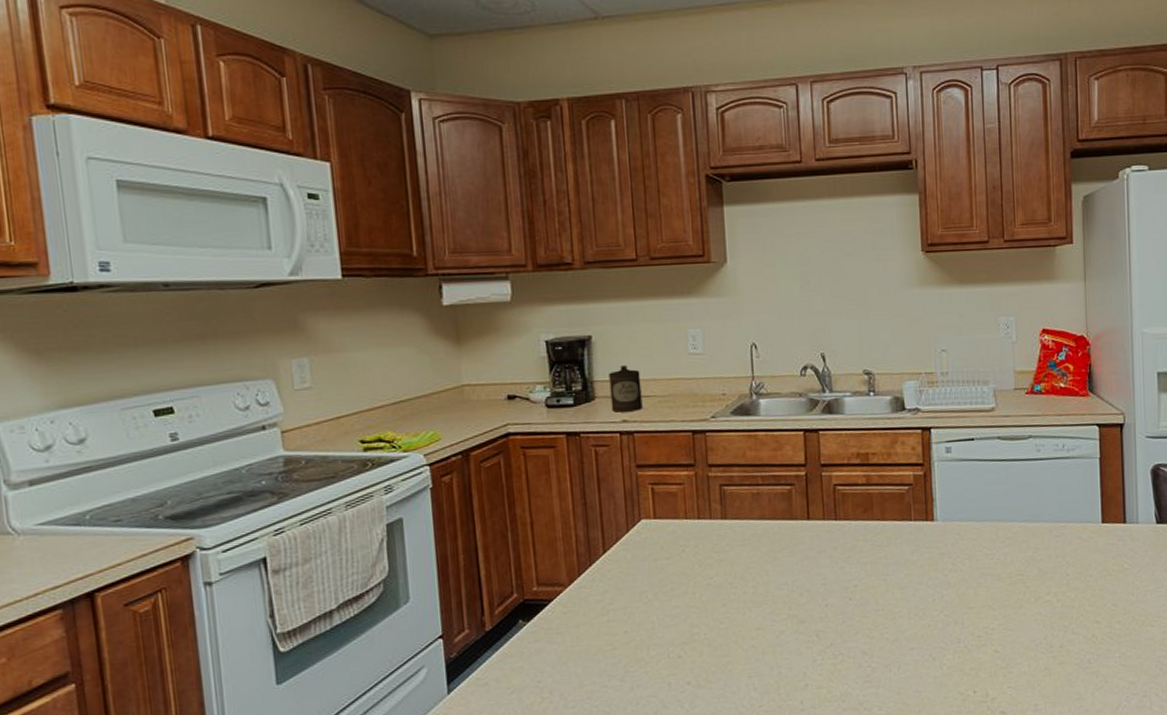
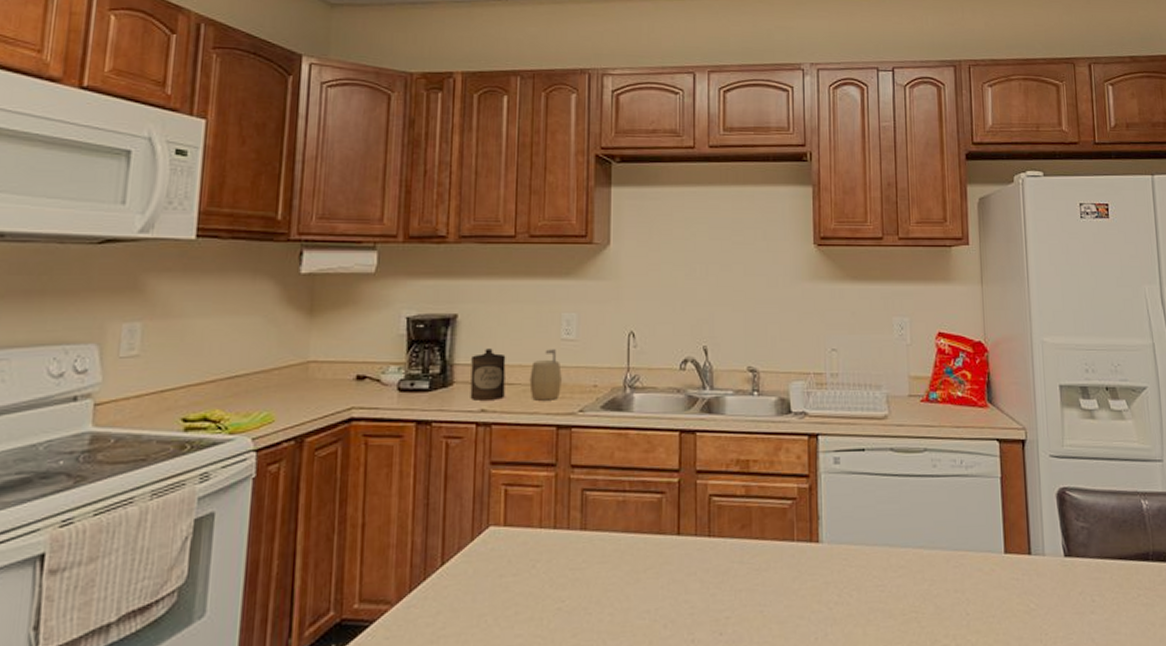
soap dispenser: none [663,363,693,410] -> present [529,349,562,401]

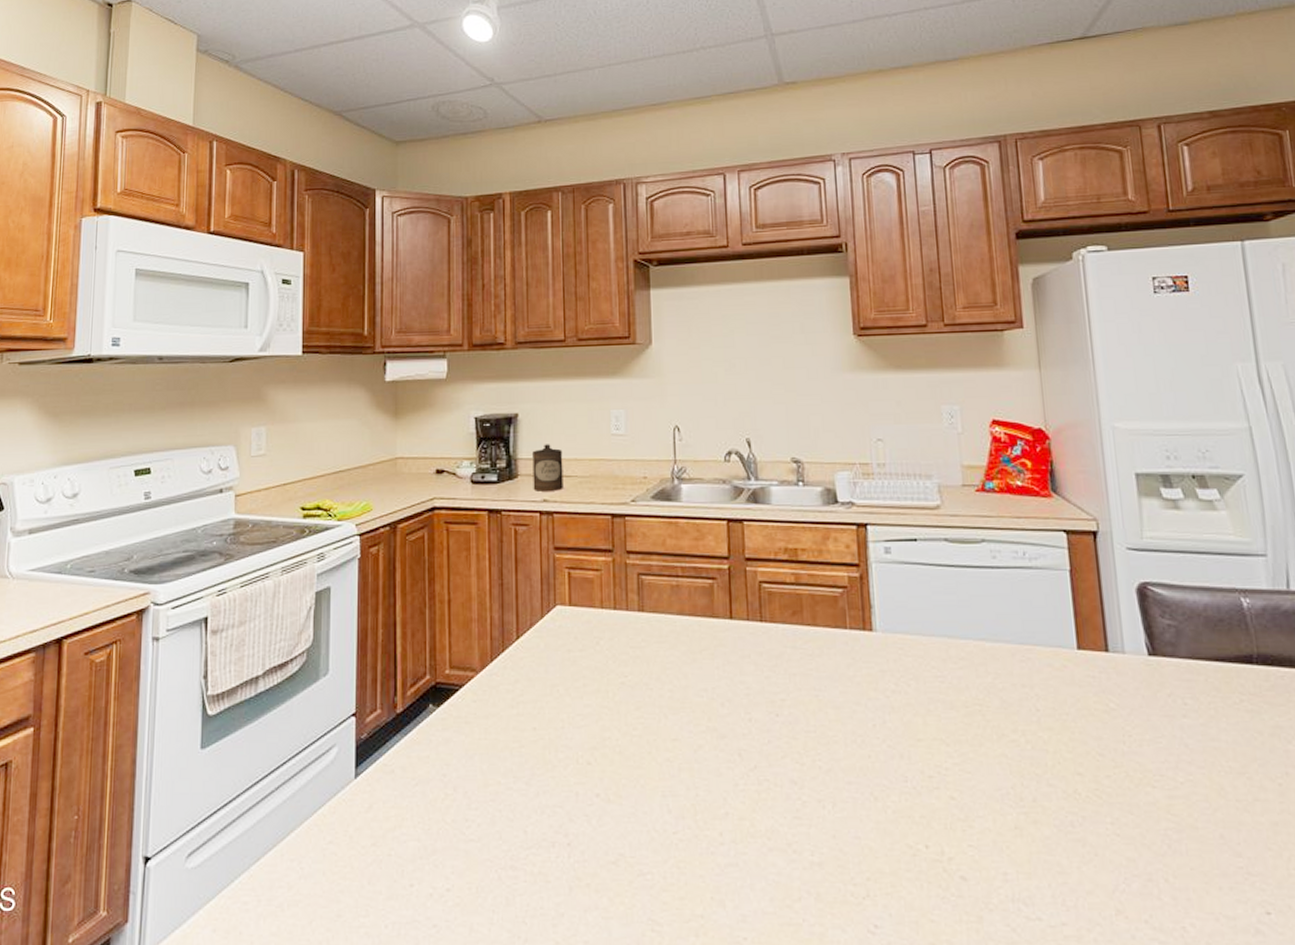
soap dispenser: present [529,349,562,401] -> none [585,444,614,491]

